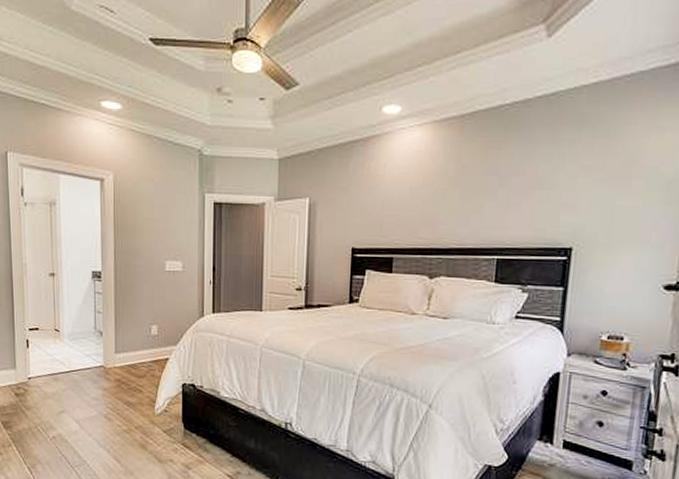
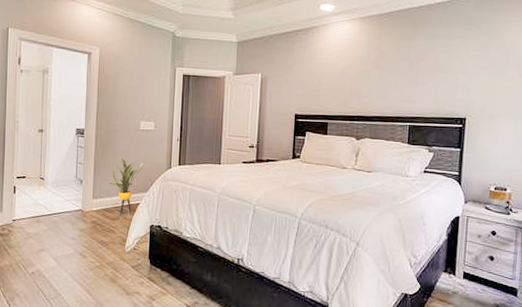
house plant: none [131,304,176,372] -> present [108,157,147,215]

